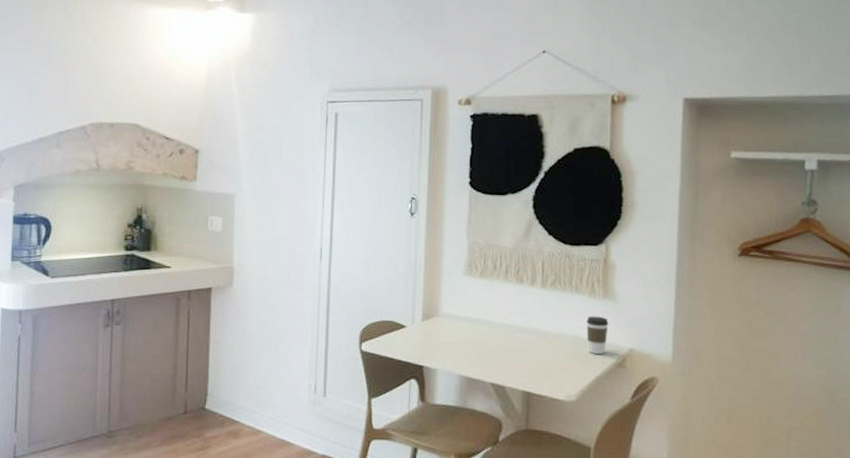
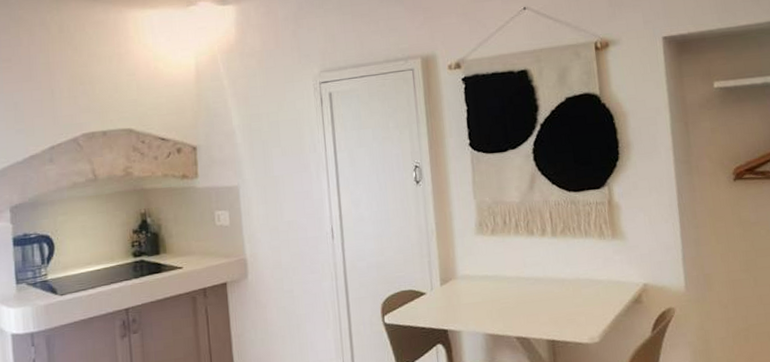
coffee cup: present [586,316,609,354] -> none [599,256,622,294]

